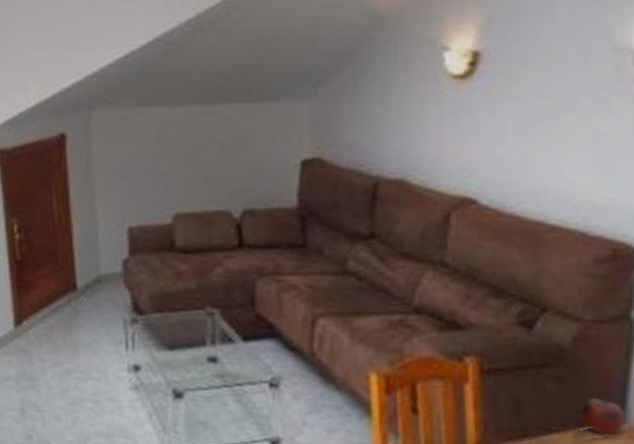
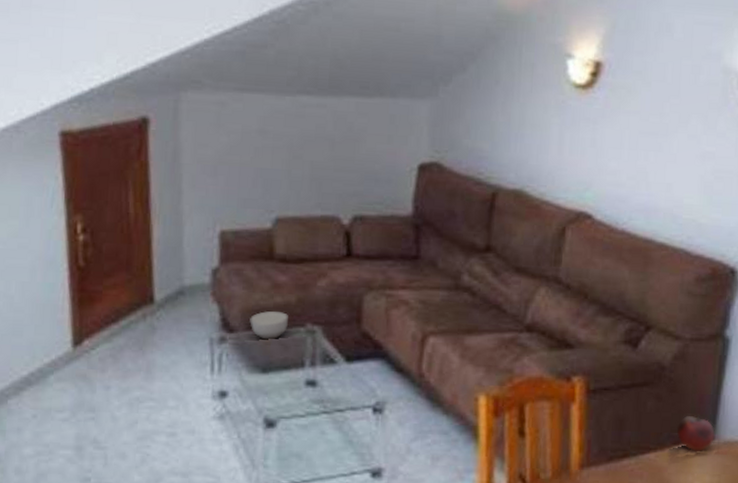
bowl: none [156,295,191,321] -> present [250,310,289,340]

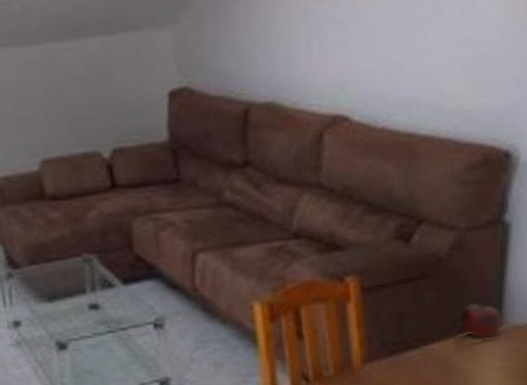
bowl: present [250,310,289,340] -> none [31,244,66,272]

